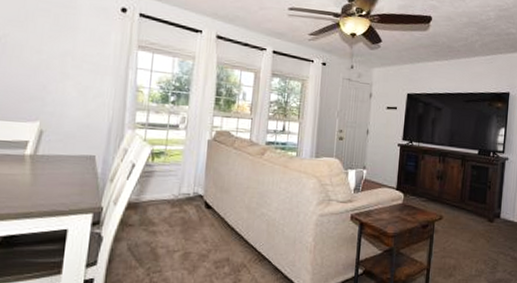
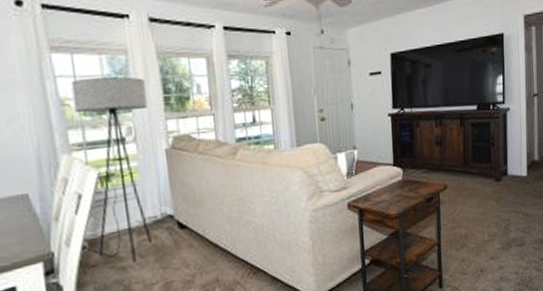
floor lamp: none [124,73,203,230] -> present [71,76,152,264]

